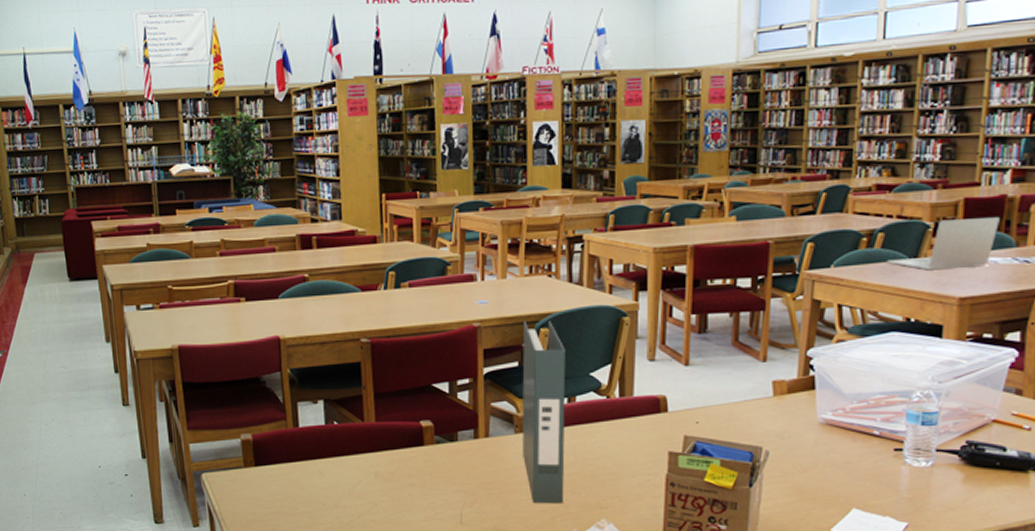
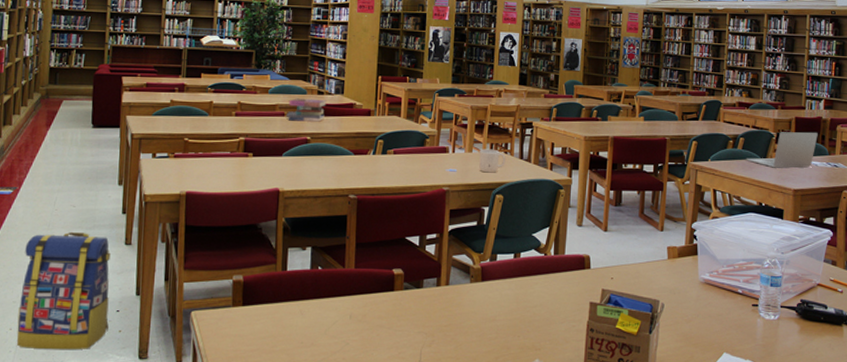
backpack: none [24,395,120,515] -> present [16,232,111,350]
books: none [277,228,323,257] -> present [285,98,326,122]
mug: none [516,272,550,302] -> present [479,149,506,173]
binder: present [522,320,566,504] -> none [475,187,515,346]

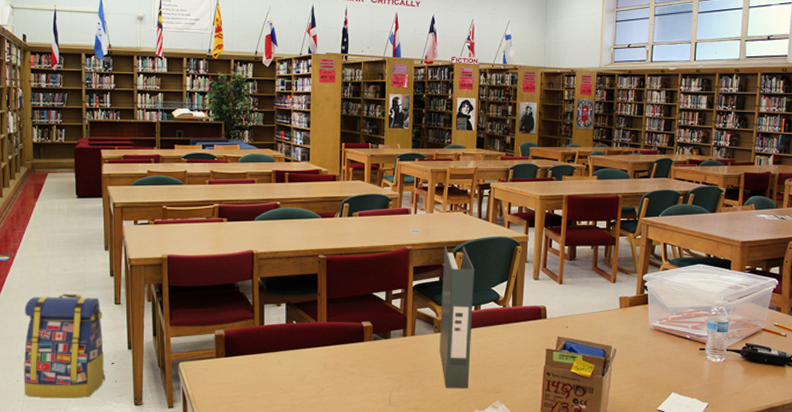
books: present [285,98,326,122] -> none [256,166,294,188]
binder: none [475,187,515,346] -> present [440,245,474,389]
mug: present [479,149,506,173] -> none [440,209,465,232]
laptop: present [746,132,818,168] -> none [696,187,766,222]

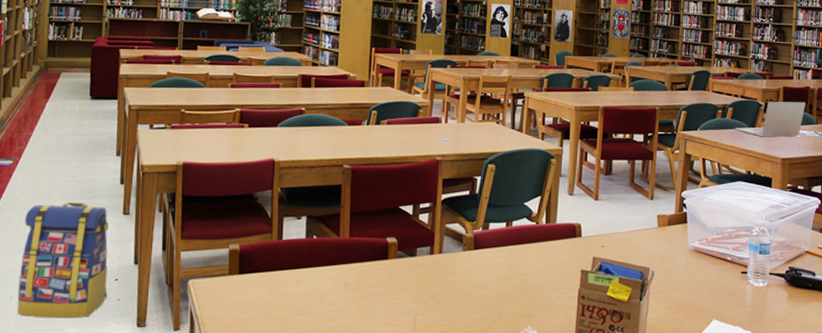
binder: present [440,245,474,389] -> none [468,157,507,313]
laptop: none [696,187,766,222] -> present [735,101,806,138]

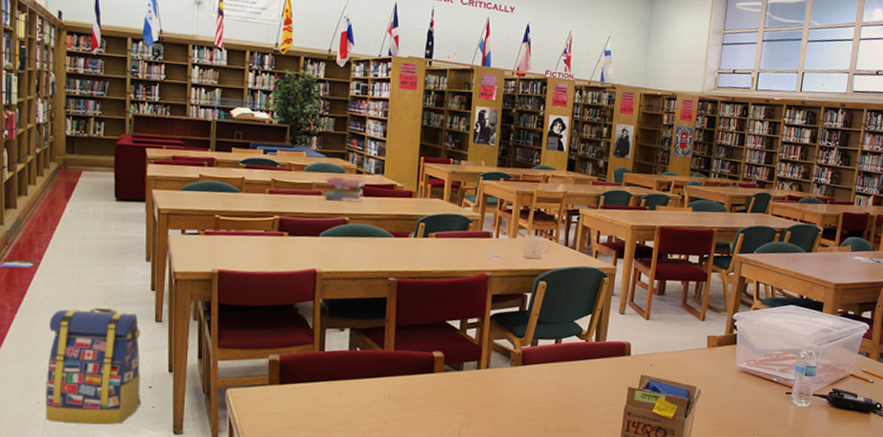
books: none [280,70,321,93] -> present [322,177,366,202]
mug: none [471,119,498,143] -> present [523,235,551,260]
laptop: present [735,101,806,138] -> none [791,226,864,263]

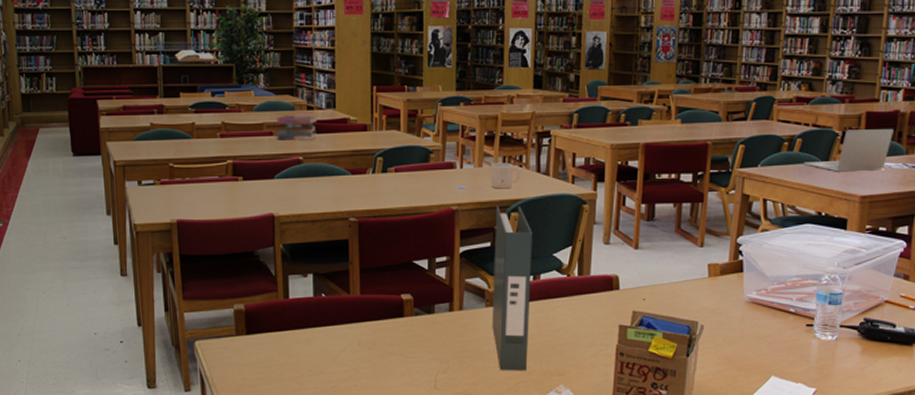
backpack: present [45,308,141,425] -> none [22,265,114,380]
binder: none [515,273,557,427] -> present [492,205,532,371]
laptop: none [791,226,864,263] -> present [803,129,894,172]

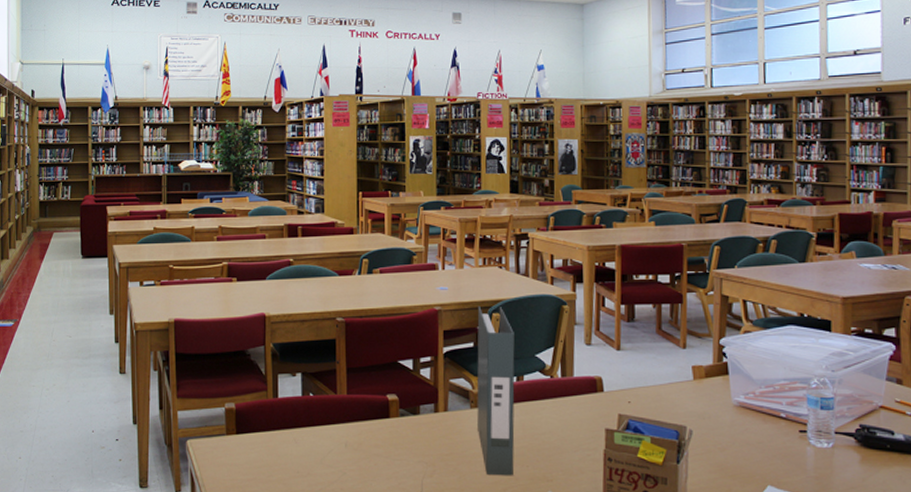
books: present [274,115,317,140] -> none [267,219,307,243]
mug: present [491,162,521,189] -> none [472,264,501,290]
laptop: present [803,129,894,172] -> none [780,230,869,273]

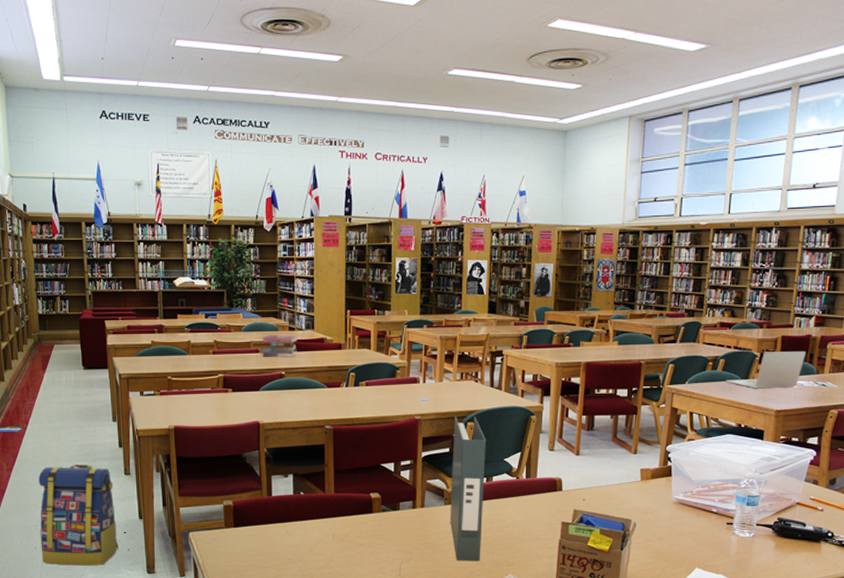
backpack: none [26,362,109,479] -> present [38,465,118,566]
books: none [267,219,307,243] -> present [260,335,298,357]
laptop: none [780,230,869,273] -> present [726,352,806,389]

